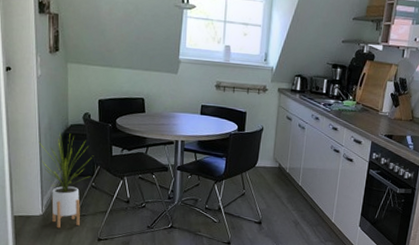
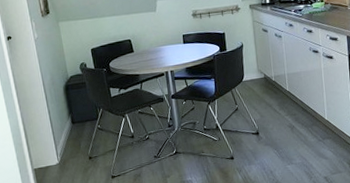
house plant: present [38,132,94,229] -> none [45,84,96,174]

